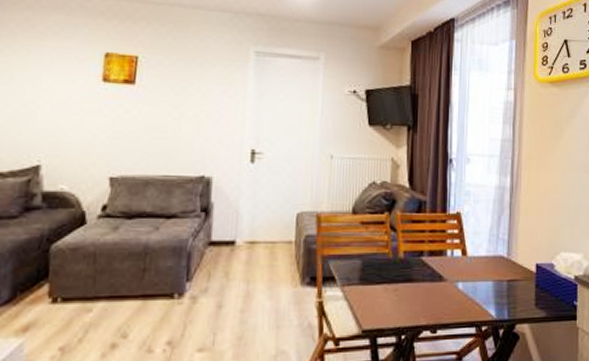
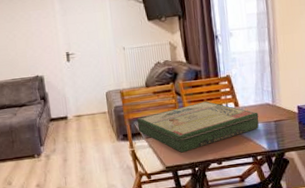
board game: none [333,243,489,312] -> present [136,101,259,153]

